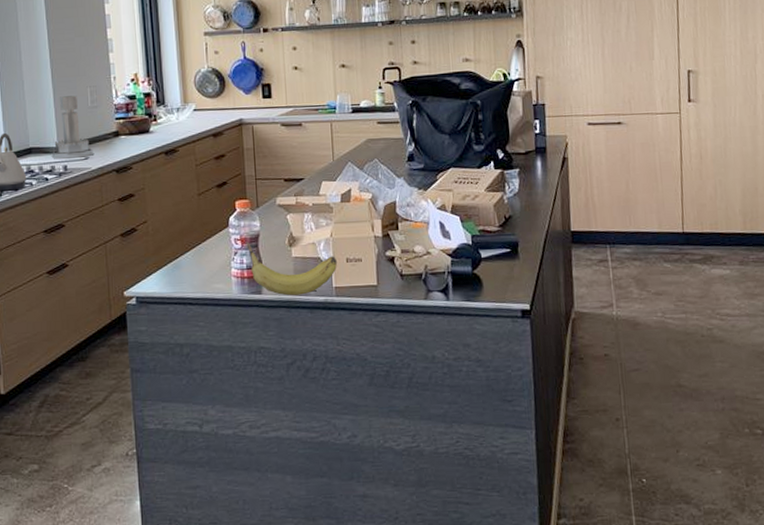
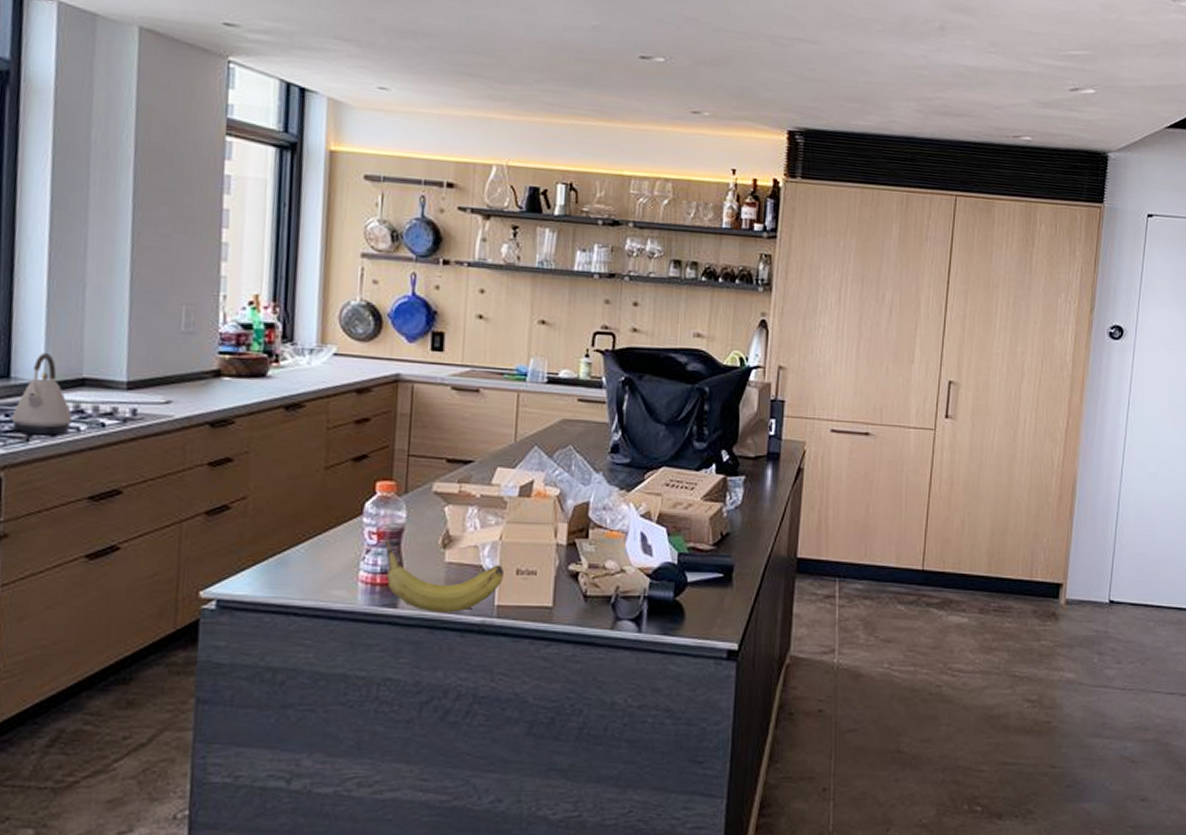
paper towel holder: present [51,95,95,160] -> none [114,312,181,402]

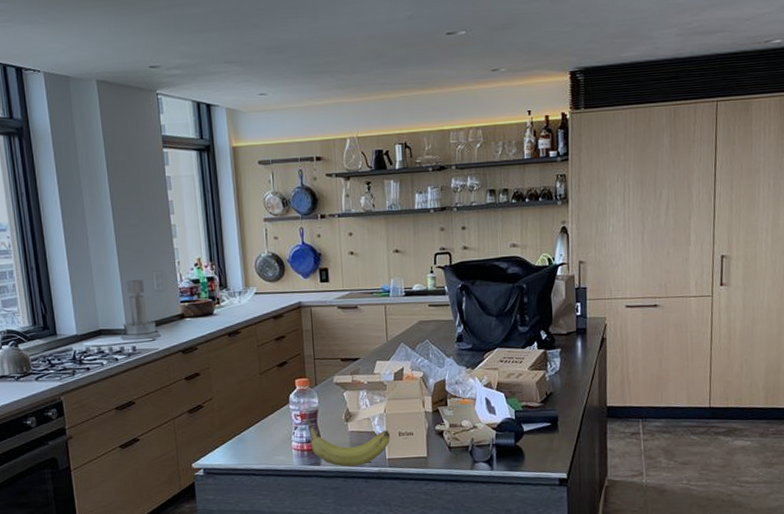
kettle: present [11,353,73,437] -> none [61,316,98,372]
paper towel holder: none [114,312,181,402] -> present [120,279,161,341]

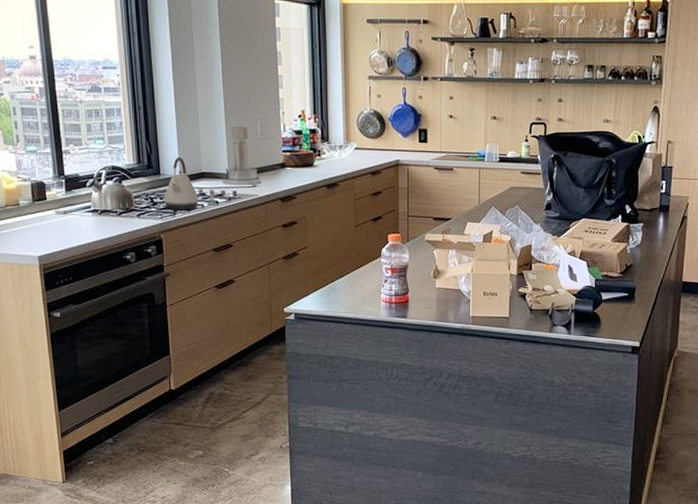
kettle: none [61,316,98,372] -> present [164,157,199,212]
fruit: present [305,417,390,467] -> none [396,271,475,321]

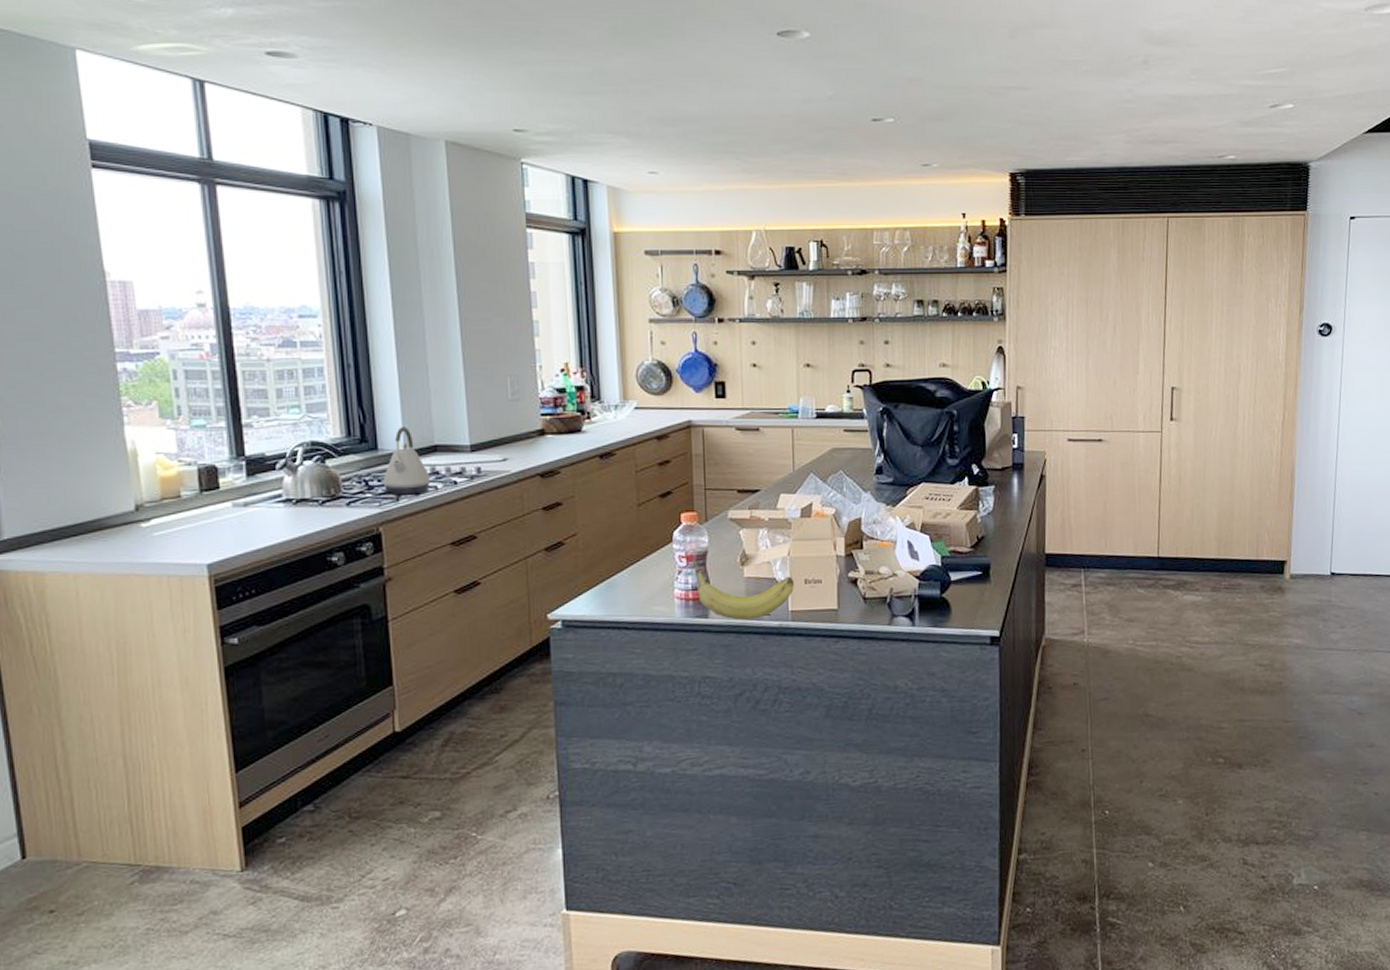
paper towel holder: present [222,127,262,186] -> none [461,385,515,461]
fruit: none [396,271,475,321] -> present [692,559,794,620]

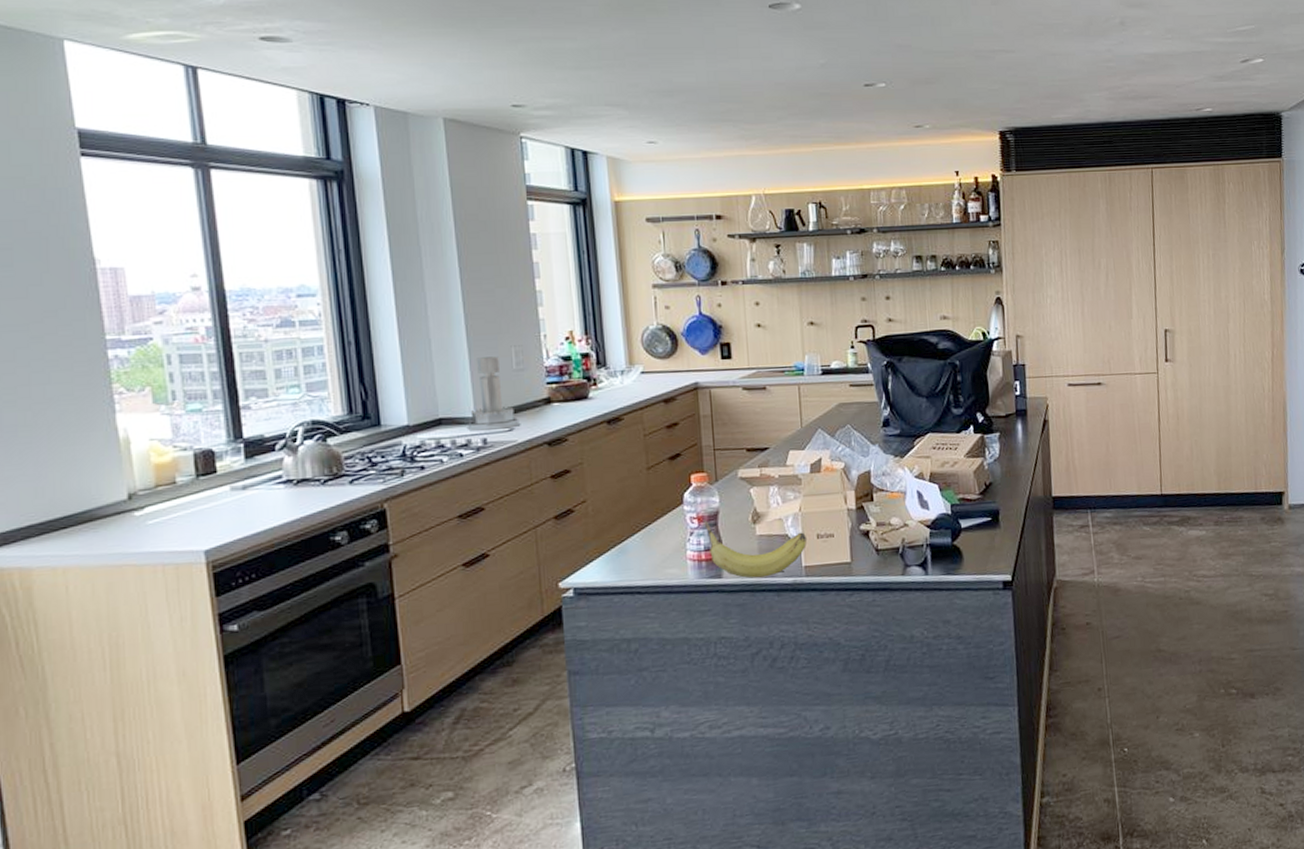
kettle: present [383,427,431,497] -> none [386,401,436,472]
paper towel holder: none [461,385,515,461] -> present [466,356,521,432]

